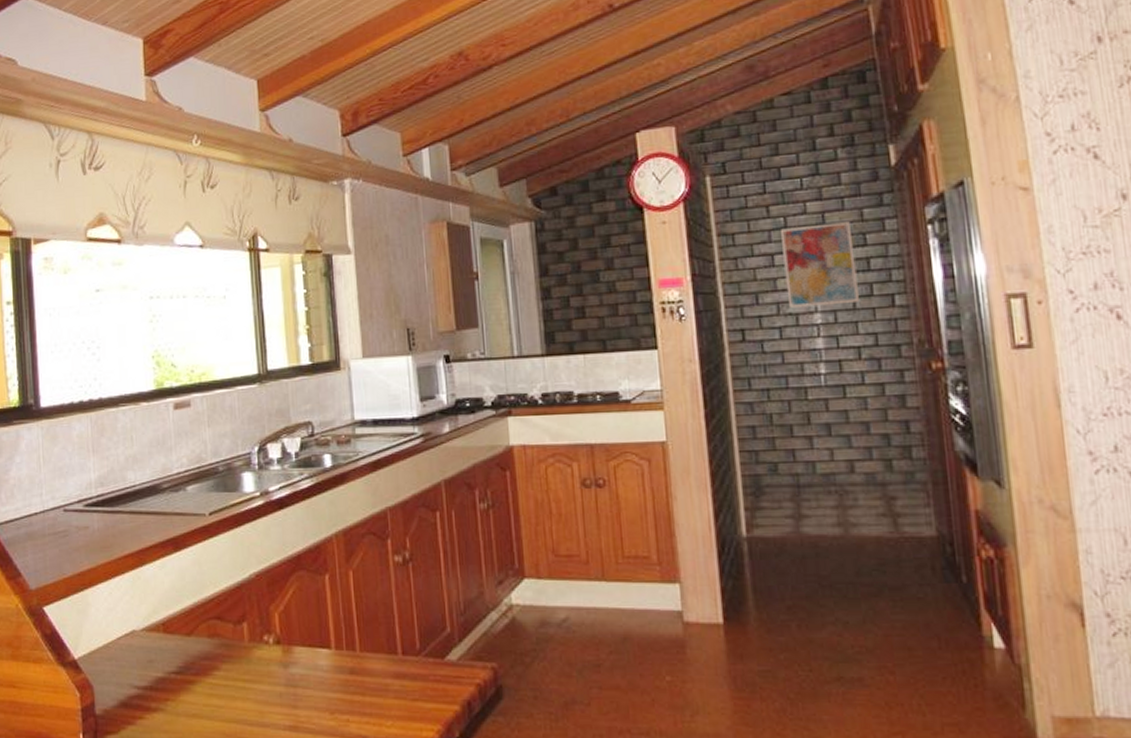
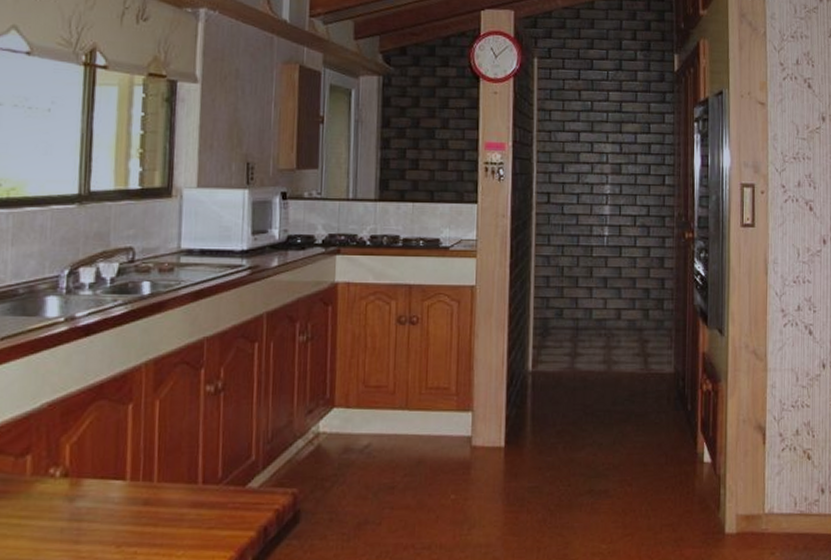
wall art: present [779,222,859,308] -> none [586,111,640,180]

